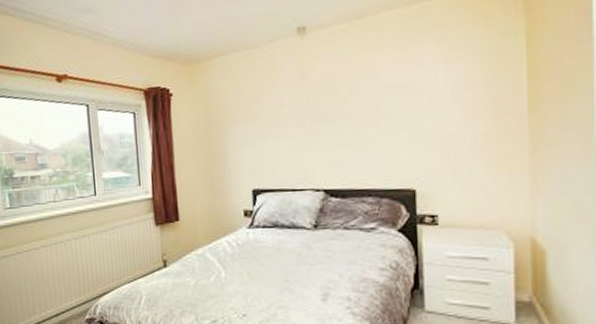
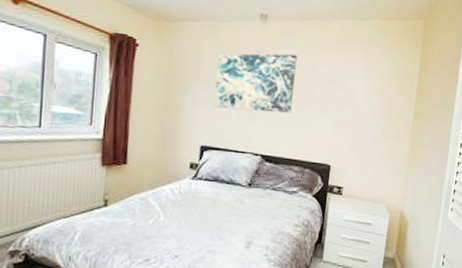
wall art: none [256,64,352,145] -> present [213,53,297,113]

